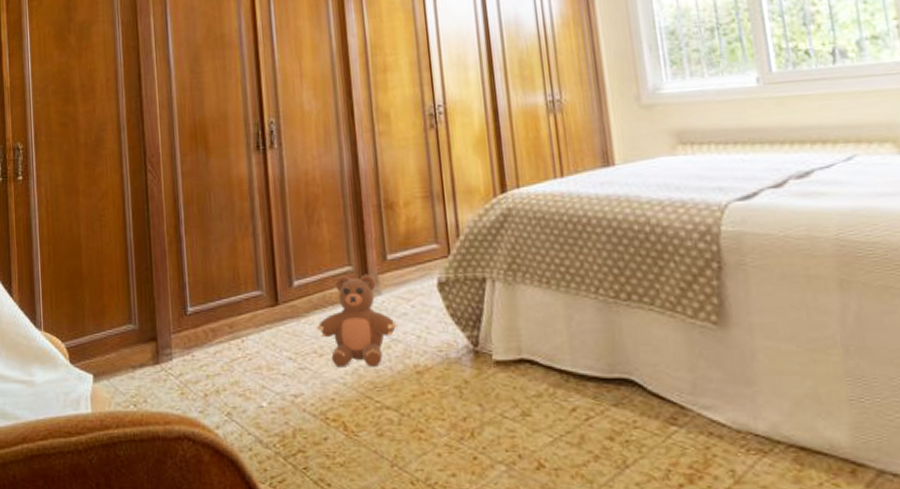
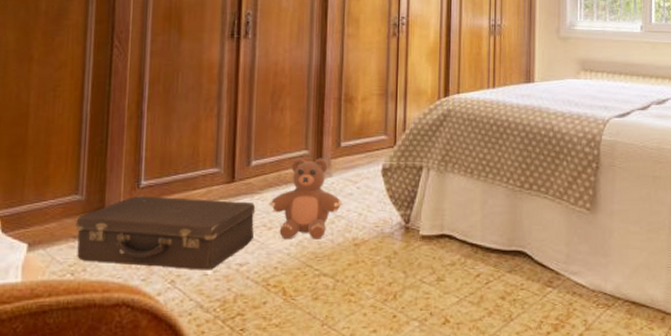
suitcase: none [133,323,305,402] -> present [76,196,256,270]

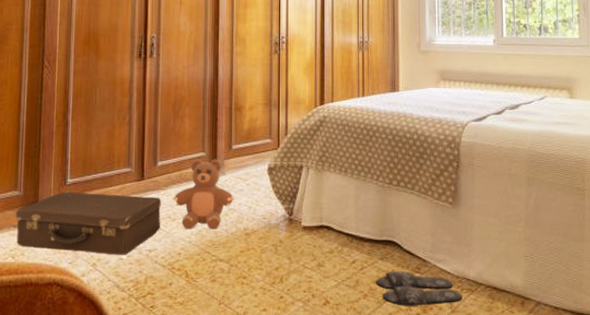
slippers: none [503,284,598,324] -> present [376,270,462,306]

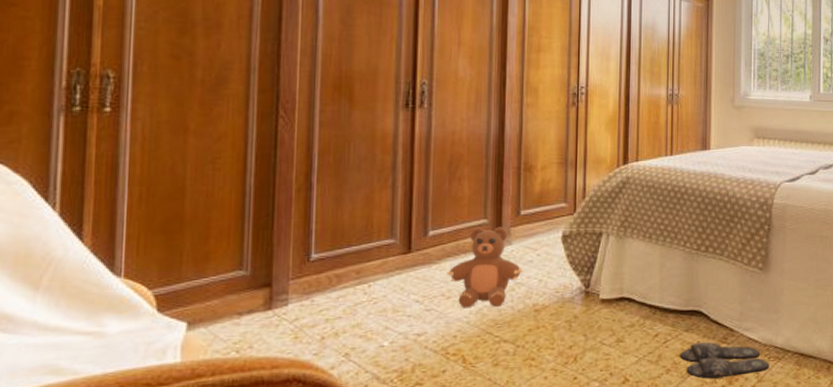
suitcase: present [15,192,162,255] -> none [240,269,434,342]

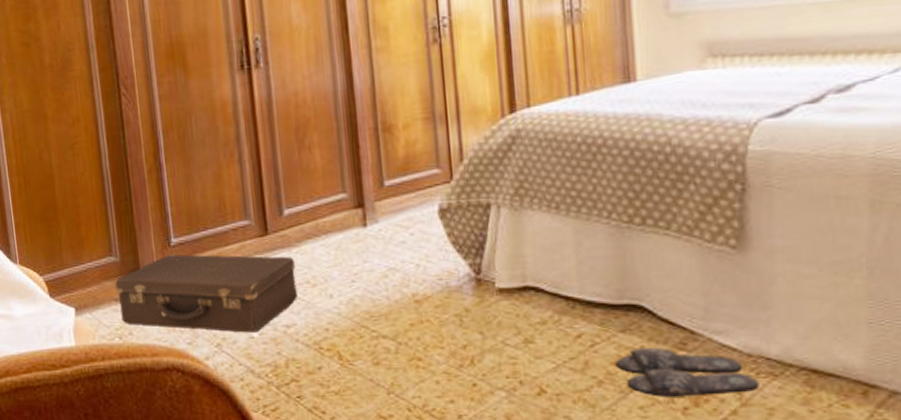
suitcase: none [240,269,434,342] -> present [115,254,298,333]
teddy bear: present [446,226,524,308] -> none [308,201,397,298]

